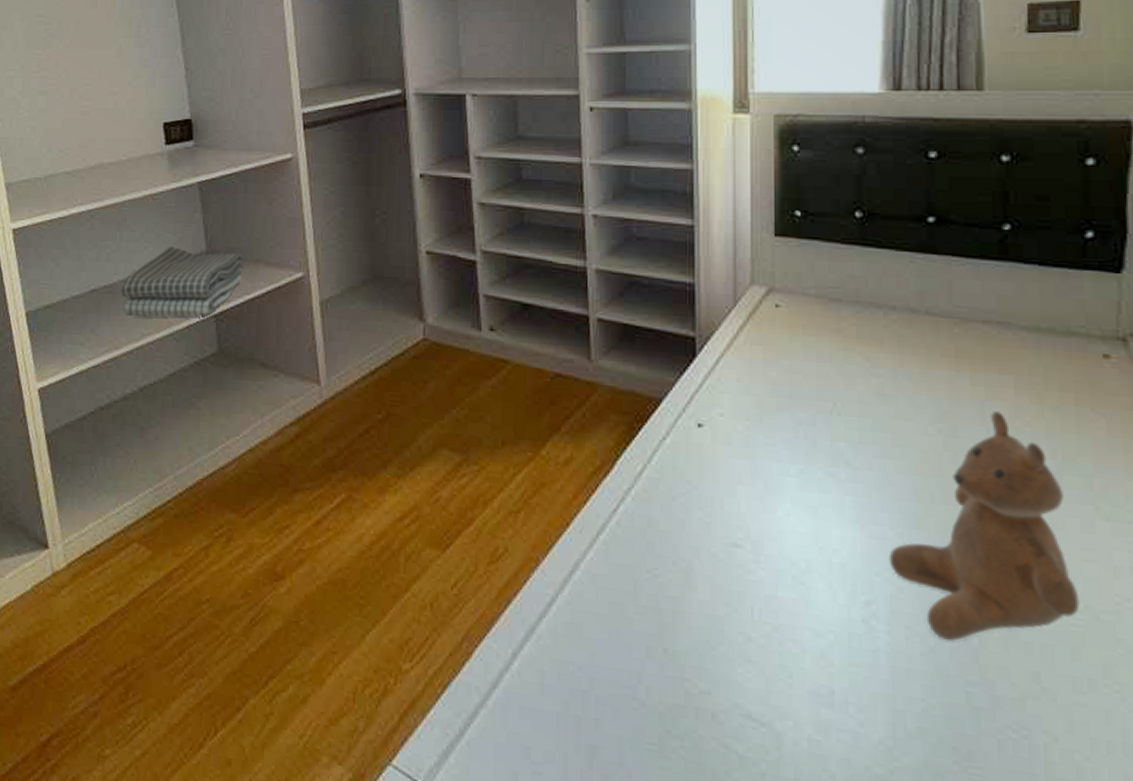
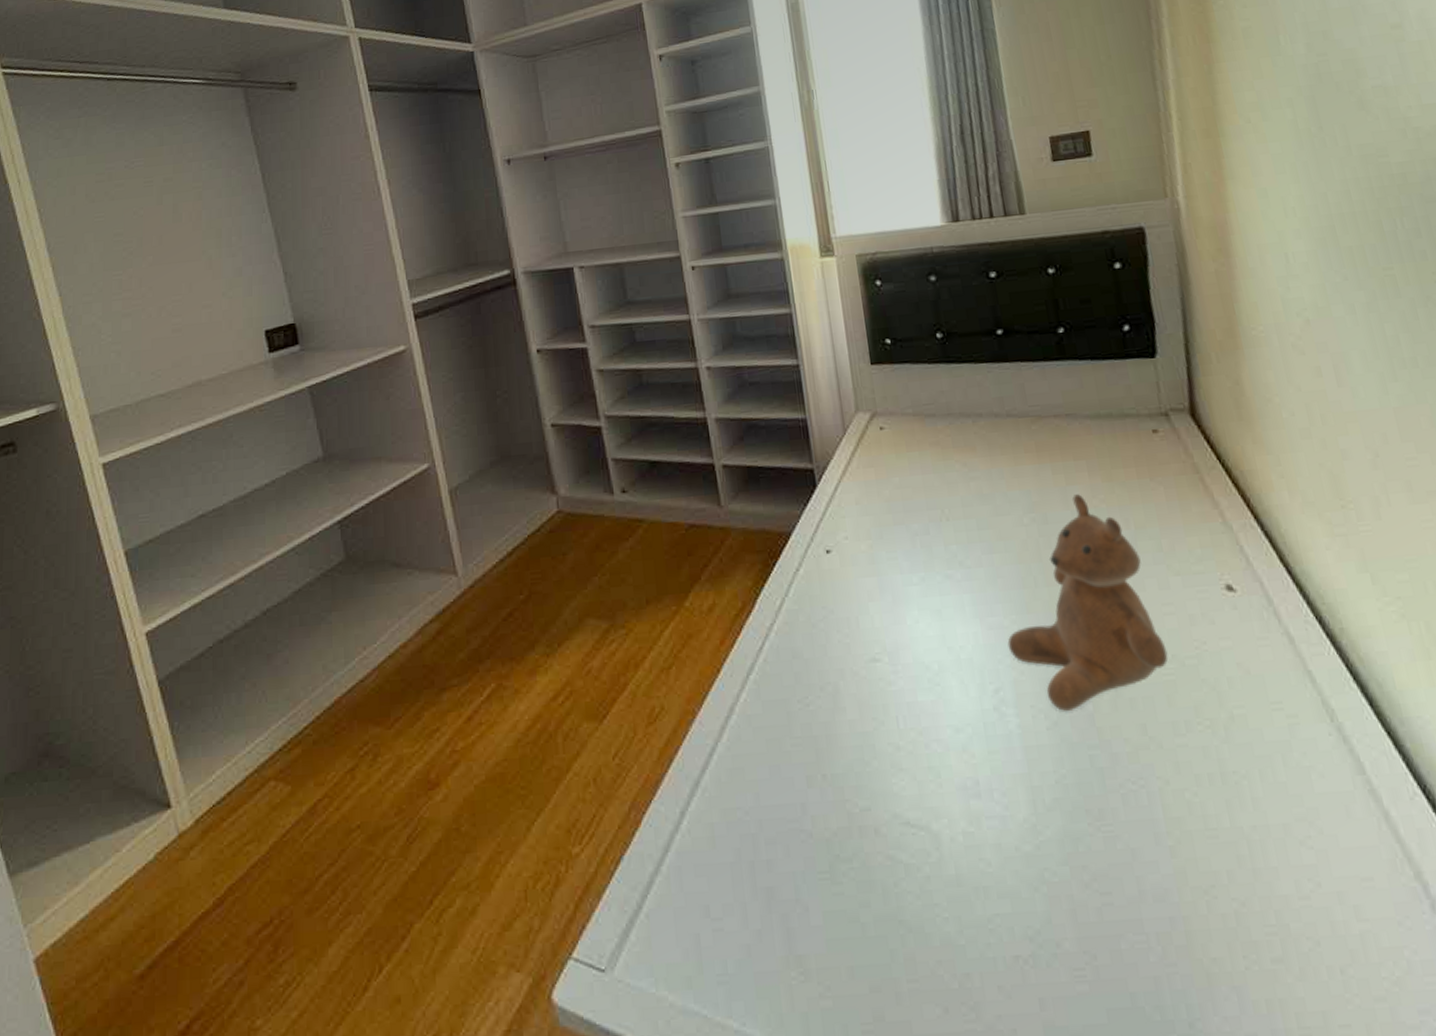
towel: present [120,247,244,318] -> none [232,453,366,538]

